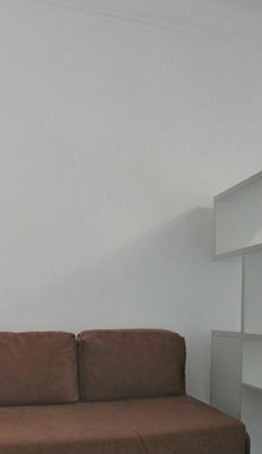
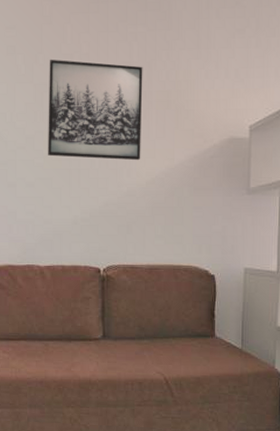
wall art: none [17,126,113,229] -> present [47,59,143,161]

